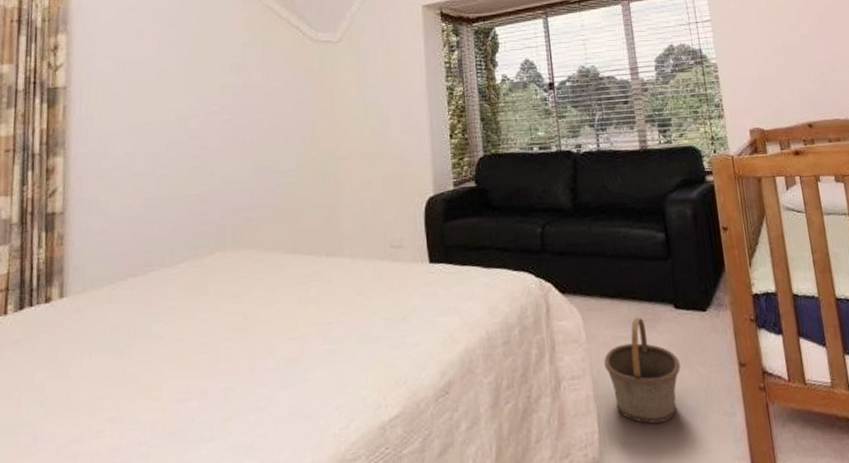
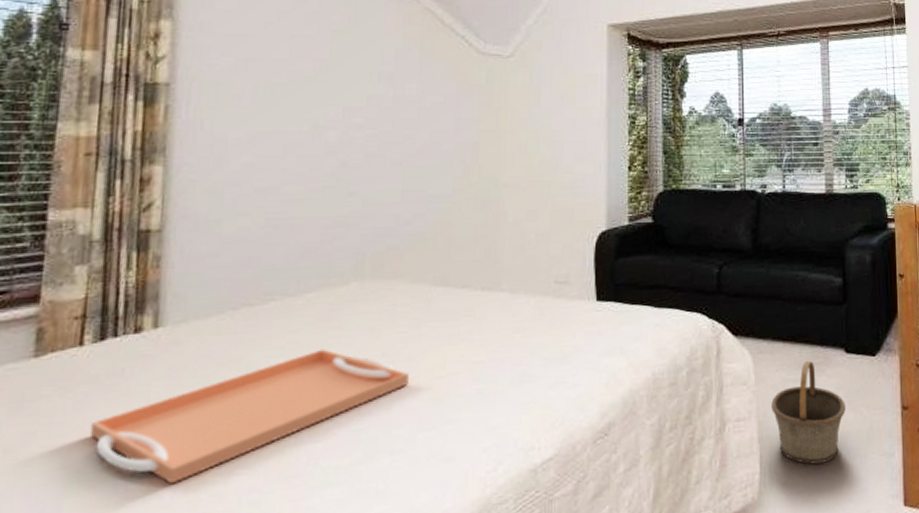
serving tray: none [13,313,268,438] -> present [89,349,409,485]

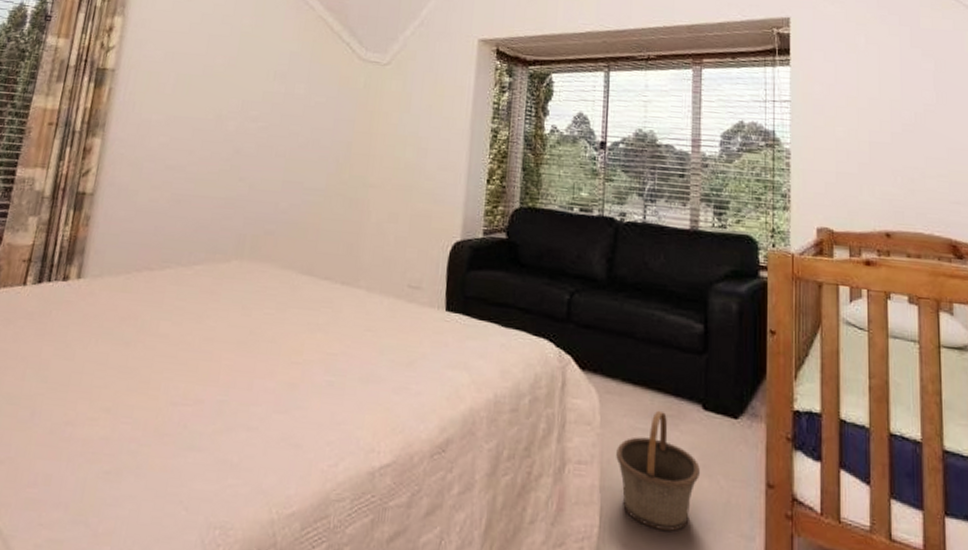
serving tray: present [89,349,409,485] -> none [20,318,271,421]

